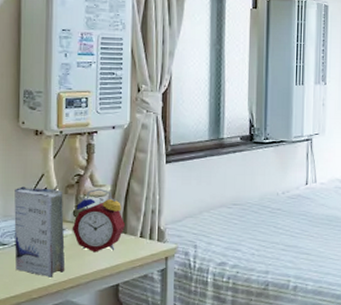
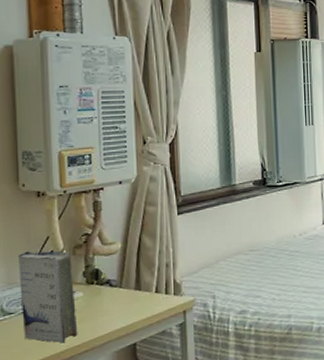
alarm clock: present [72,188,125,252] -> none [82,246,139,313]

